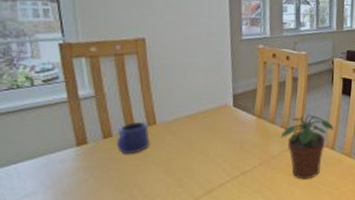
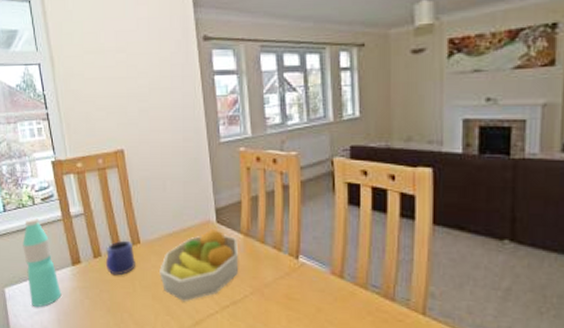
water bottle: none [14,98,61,189] -> present [23,217,62,307]
fruit bowl: none [174,112,252,175] -> present [159,229,239,302]
potted plant: present [280,114,334,179] -> none [273,231,341,316]

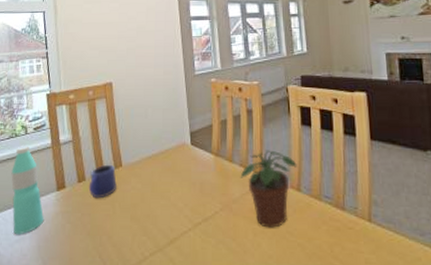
fruit bowl: present [159,229,239,302] -> none [138,151,210,222]
potted plant: none [273,231,341,316] -> present [240,150,297,228]

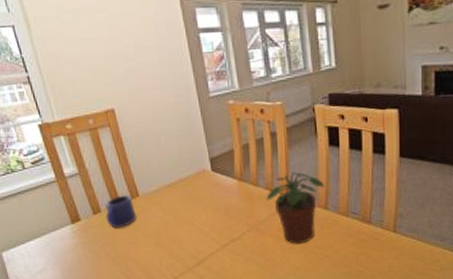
water bottle: present [11,146,44,234] -> none [15,181,64,266]

